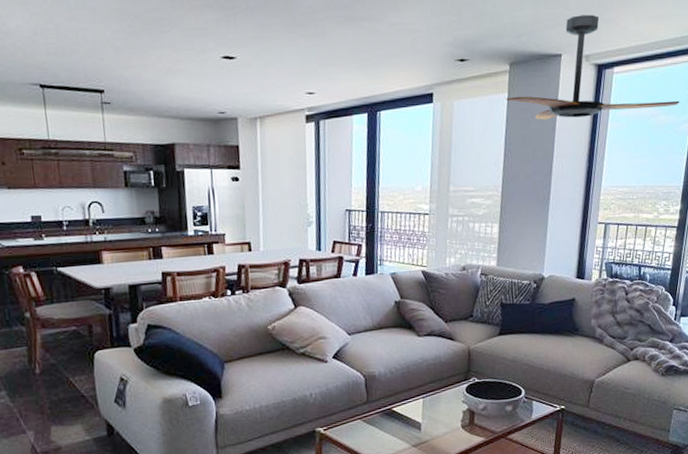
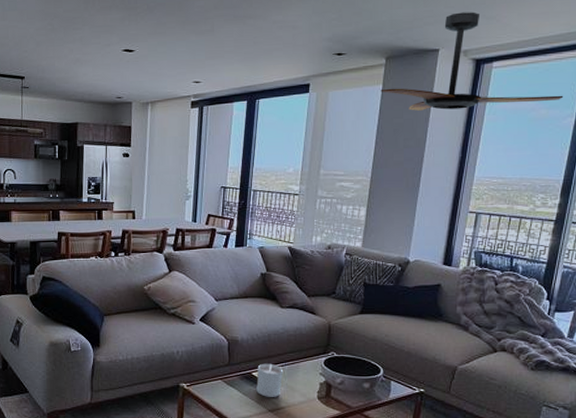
candle: none [397,396,425,432] -> present [256,363,284,397]

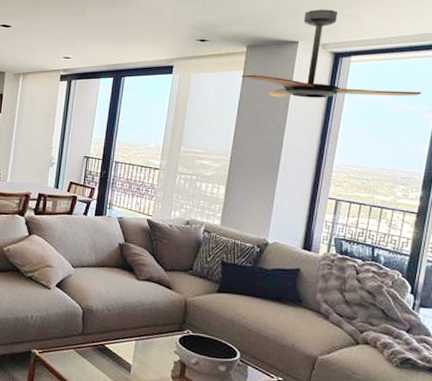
candle: present [256,363,284,397] -> none [109,335,137,373]

